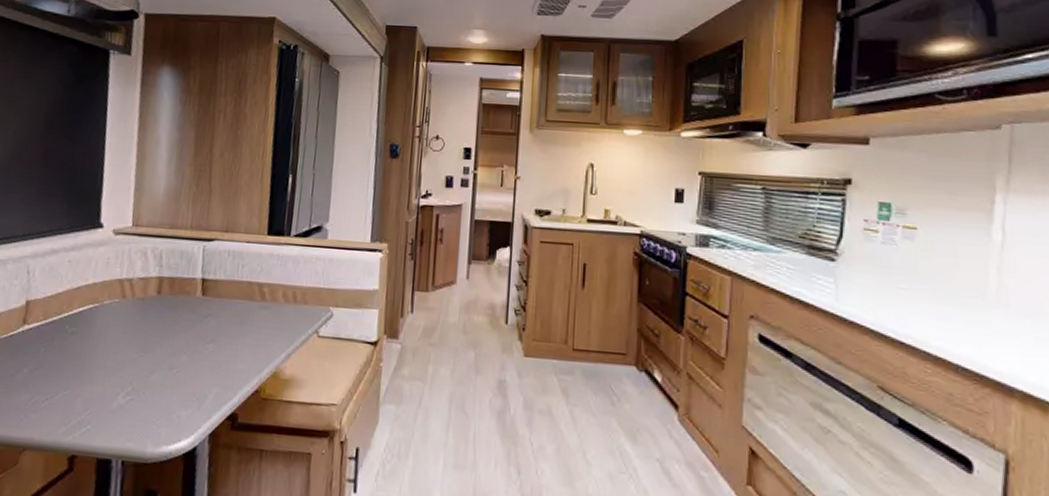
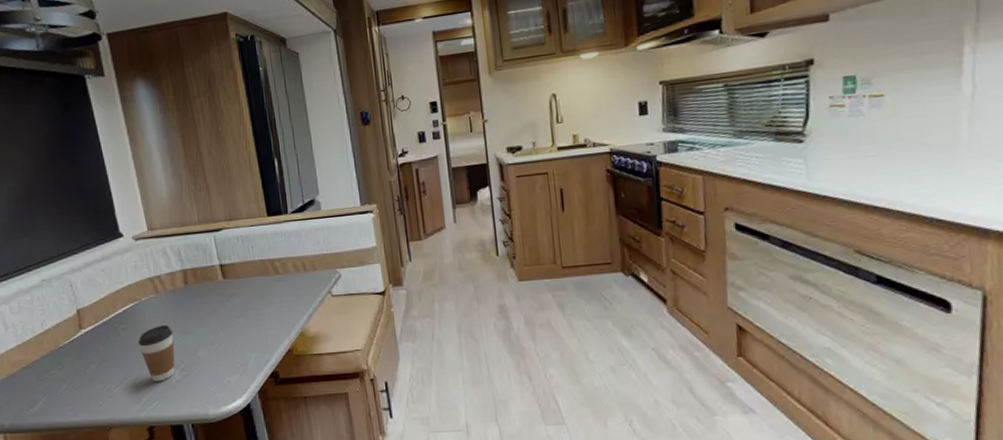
coffee cup: none [85,335,130,403] -> present [138,324,175,382]

